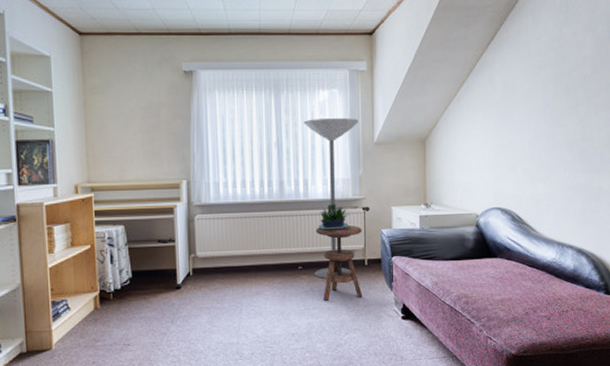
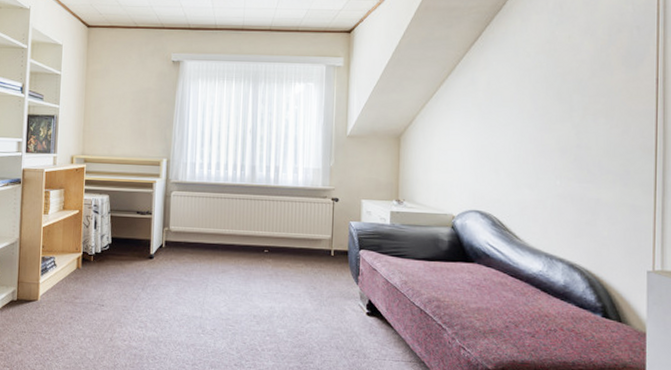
floor lamp: present [304,118,359,279] -> none [279,109,332,264]
side table: present [315,225,363,301] -> none [283,213,330,288]
potted plant: present [318,203,350,230] -> none [286,191,319,218]

